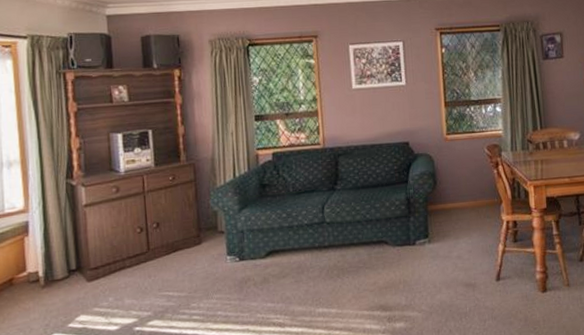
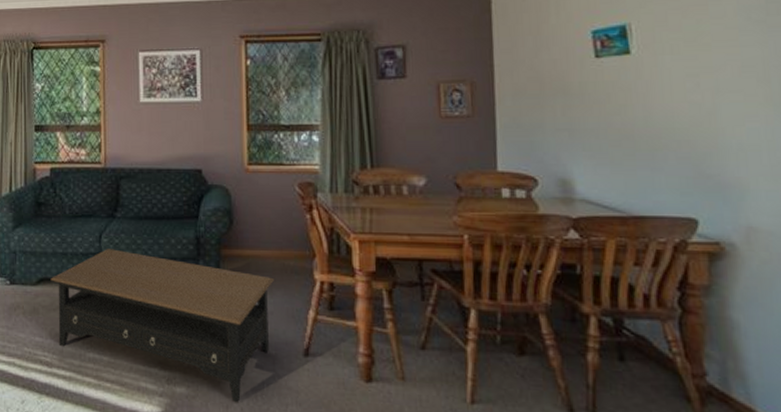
coffee table: none [278,217,471,327] -> present [50,249,274,403]

